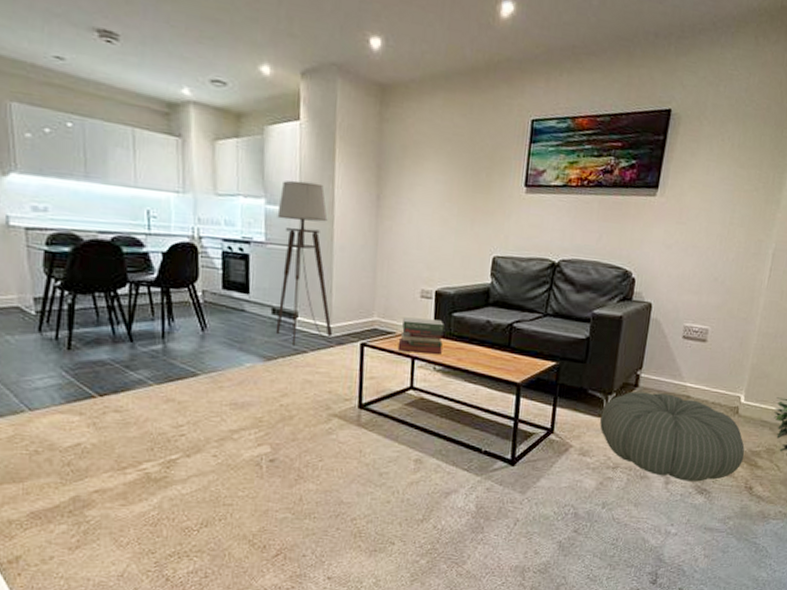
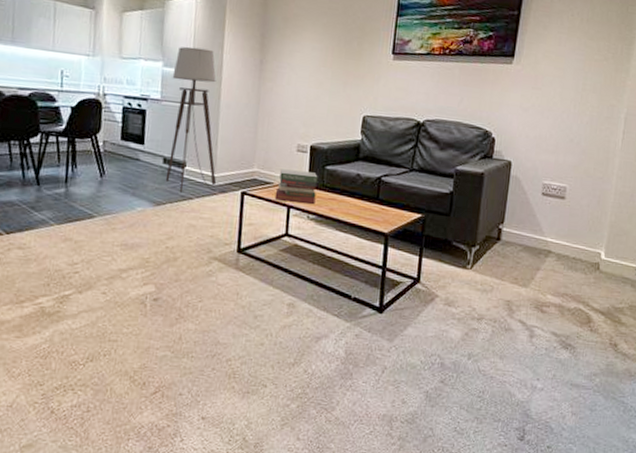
pouf: present [600,391,745,482] -> none [464,244,608,337]

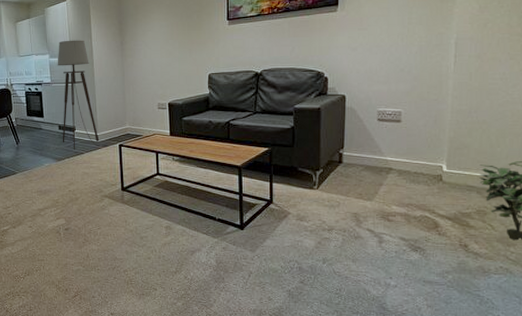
books: present [274,169,318,204] -> none [145,124,177,148]

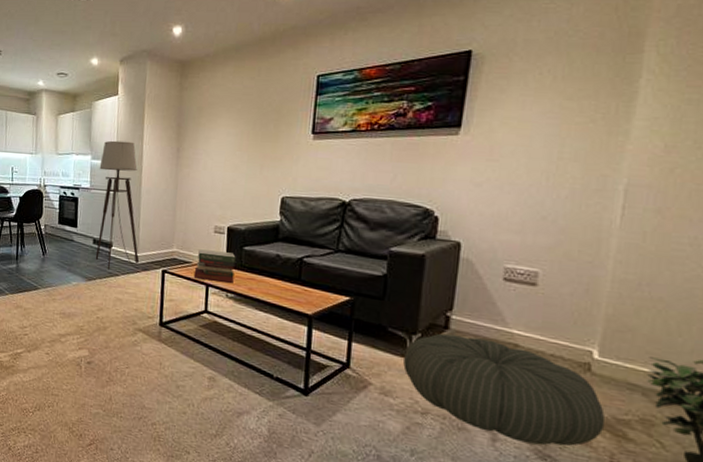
books: none [145,124,177,148] -> present [193,249,236,283]
pouf: none [312,167,455,241] -> present [403,333,606,446]

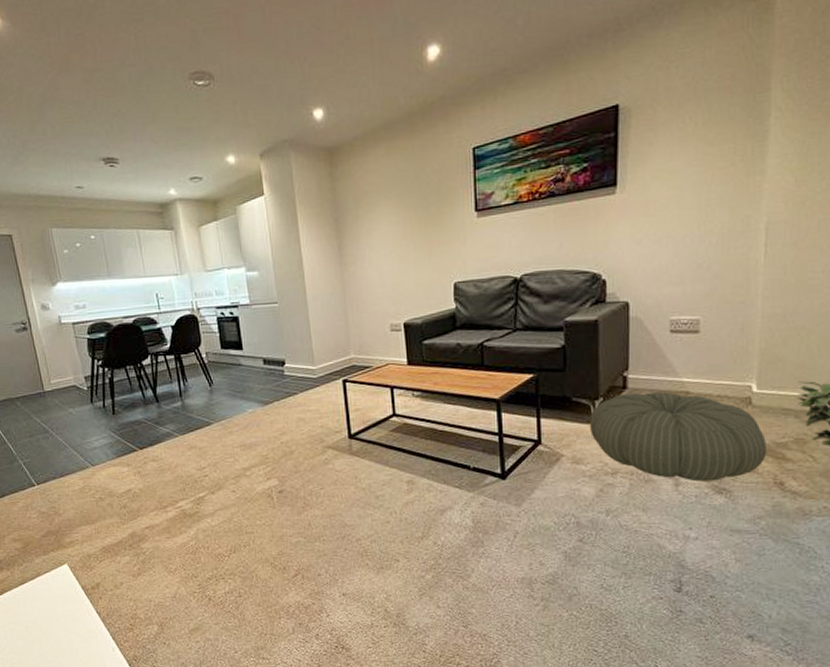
floor lamp: present [95,140,150,271] -> none [256,245,329,390]
books: present [193,249,236,283] -> none [376,349,418,382]

